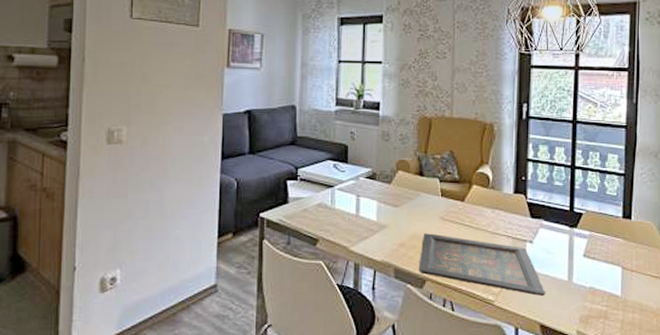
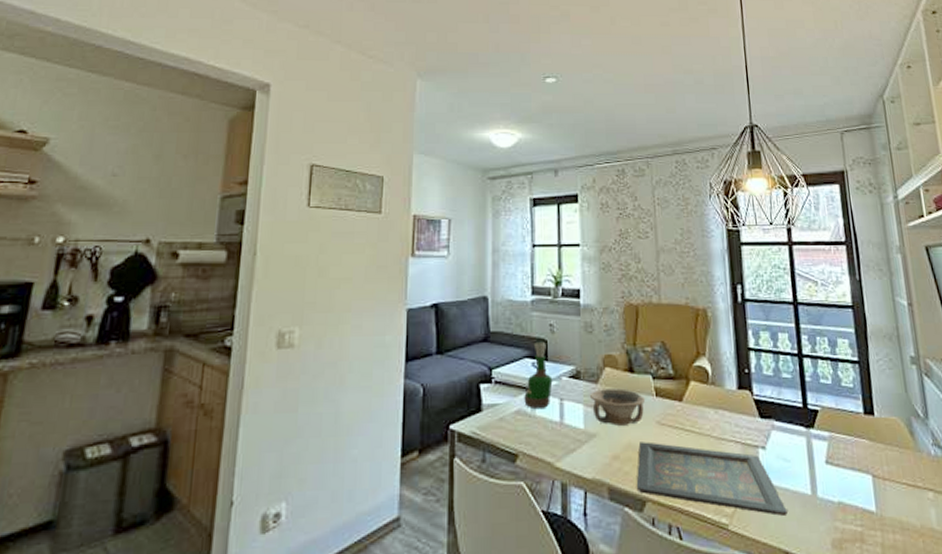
grog bottle: none [325,146,351,202] -> present [524,341,553,408]
bowl: none [384,189,431,219] -> present [590,388,645,426]

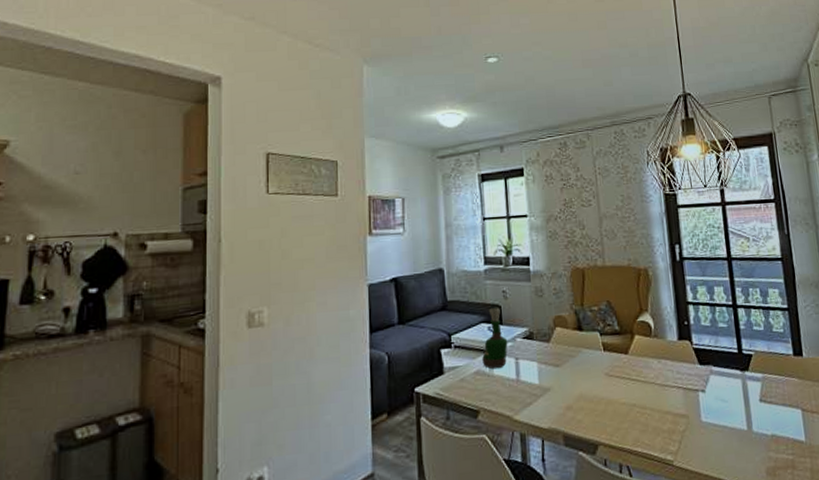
bowl: present [590,388,645,426] -> none [543,346,594,379]
icon panel: present [636,442,788,516] -> none [588,392,726,450]

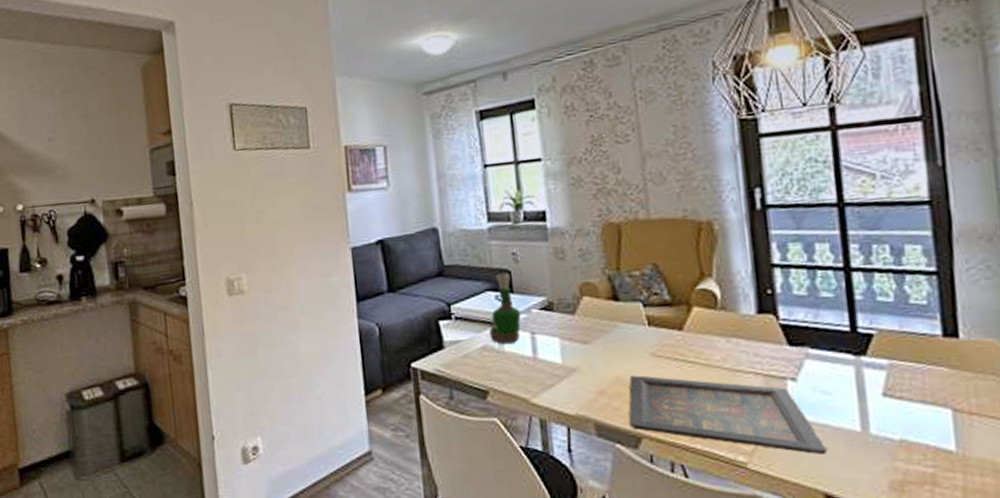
icon panel: none [588,392,726,450] -> present [628,375,827,454]

